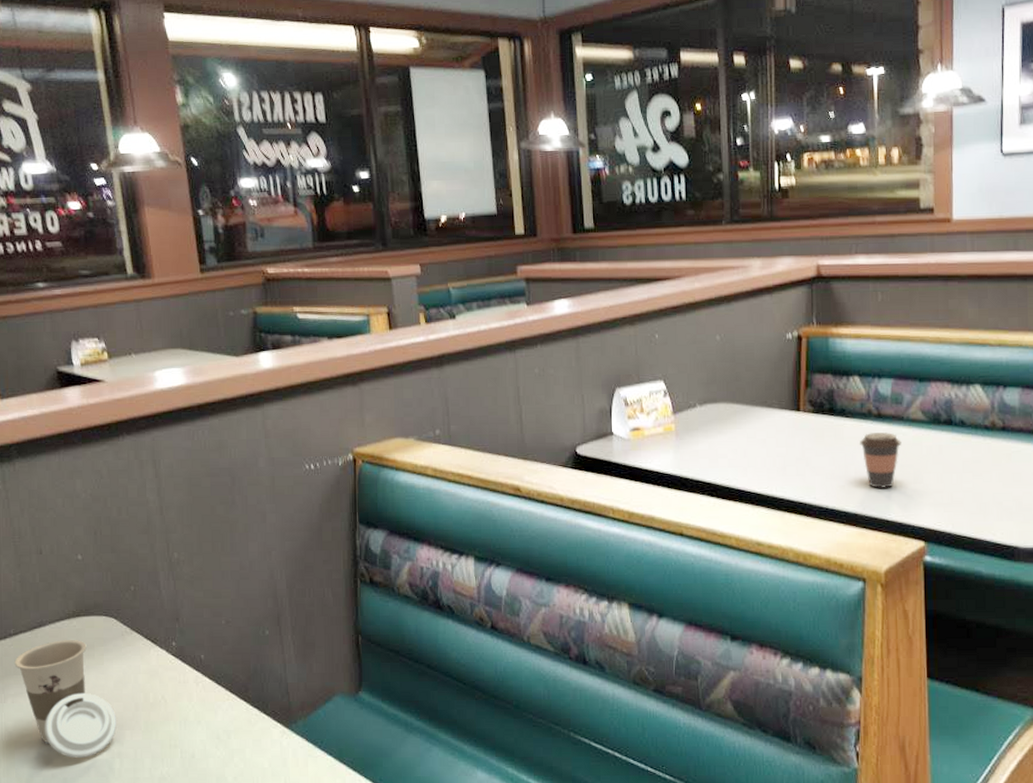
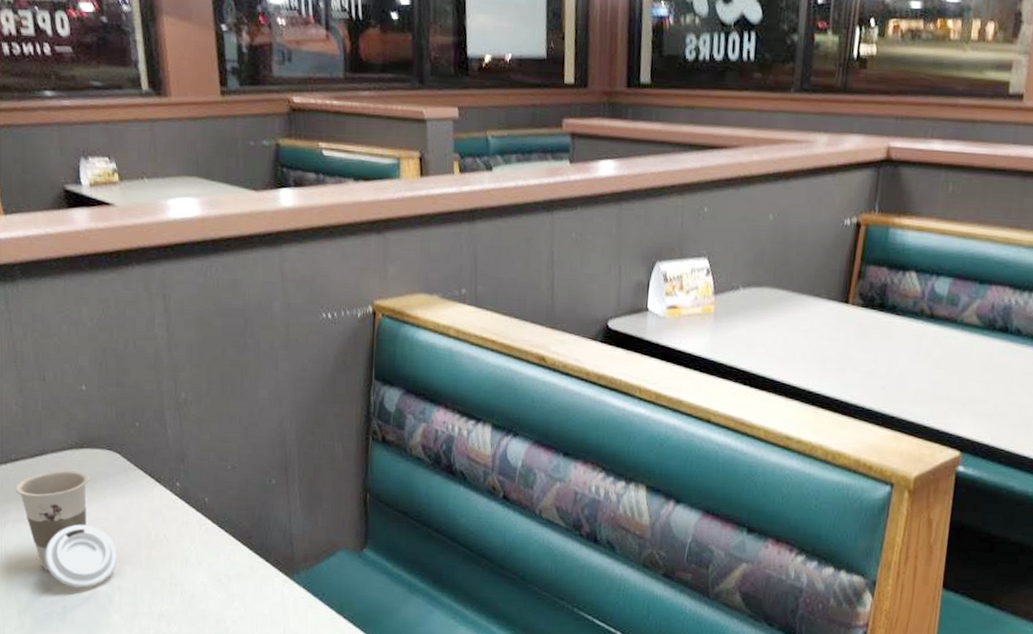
coffee cup: present [860,432,901,489] -> none [907,333,951,394]

